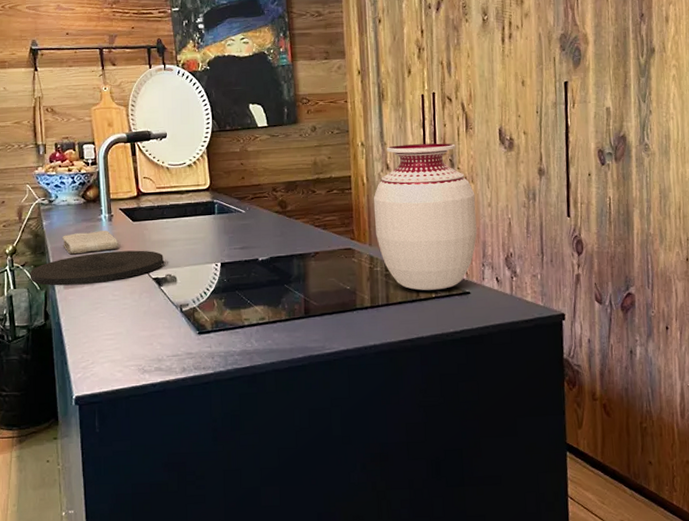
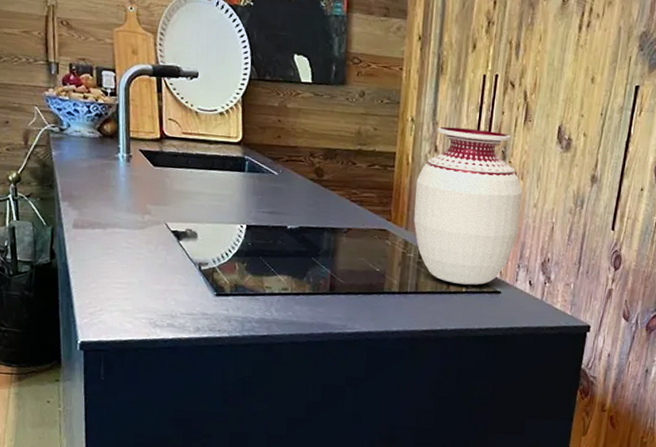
plate: present [30,250,164,286] -> none [35,194,185,228]
washcloth: present [63,230,120,255] -> none [74,169,137,194]

